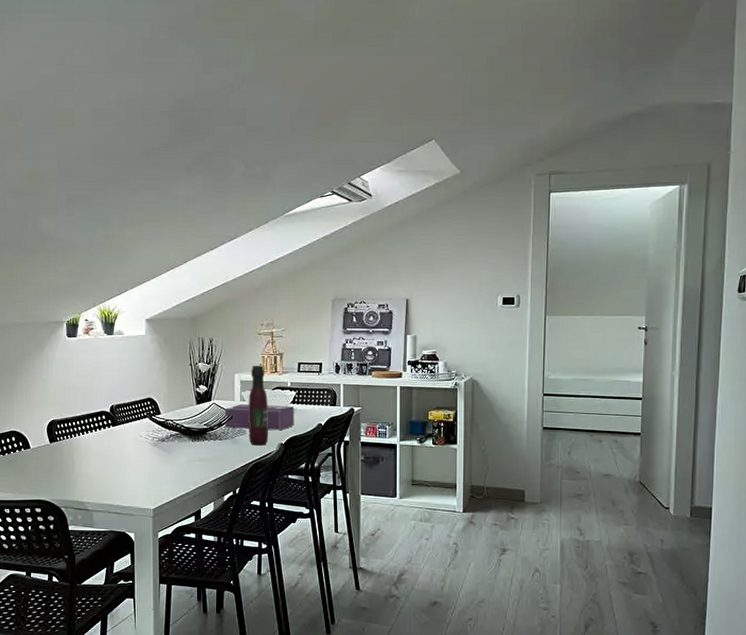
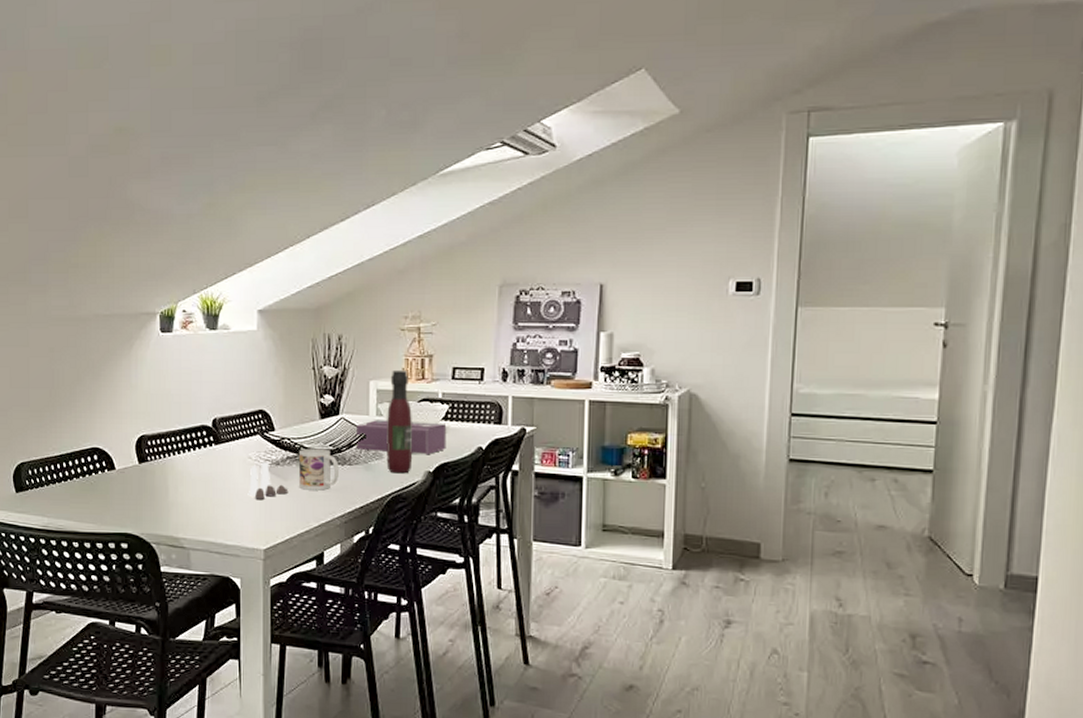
salt and pepper shaker set: none [139,439,172,469] -> present [247,462,289,499]
mug: none [179,428,211,461] -> present [298,448,339,491]

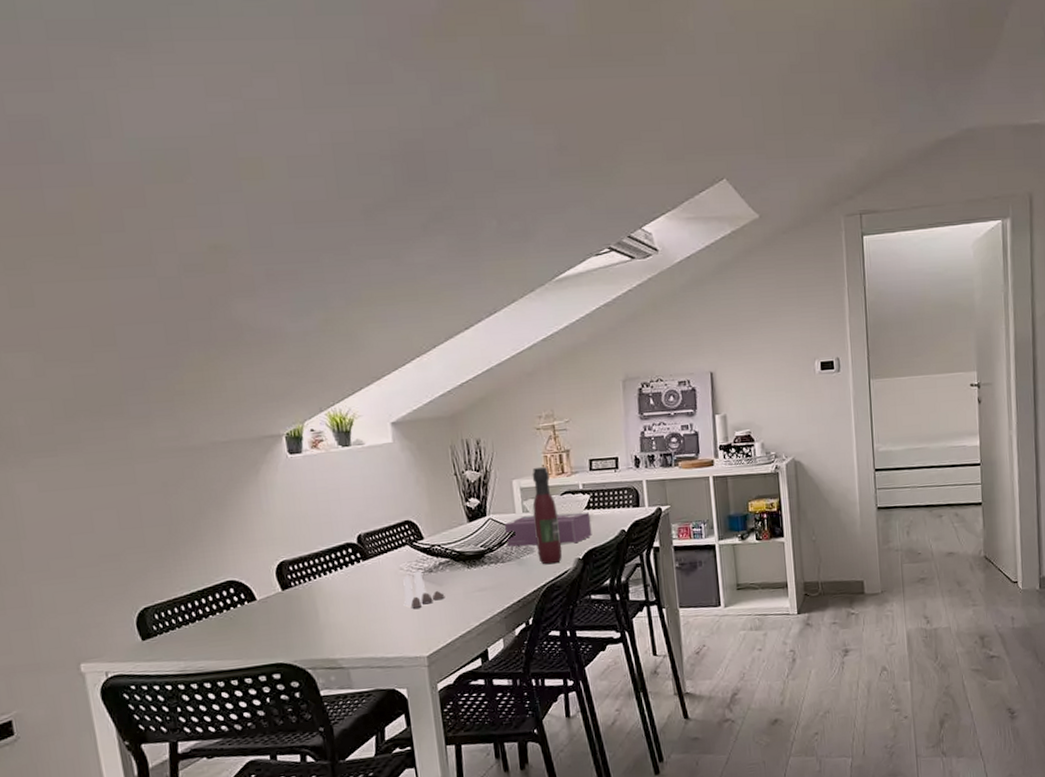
mug: present [298,448,339,491] -> none [450,550,493,593]

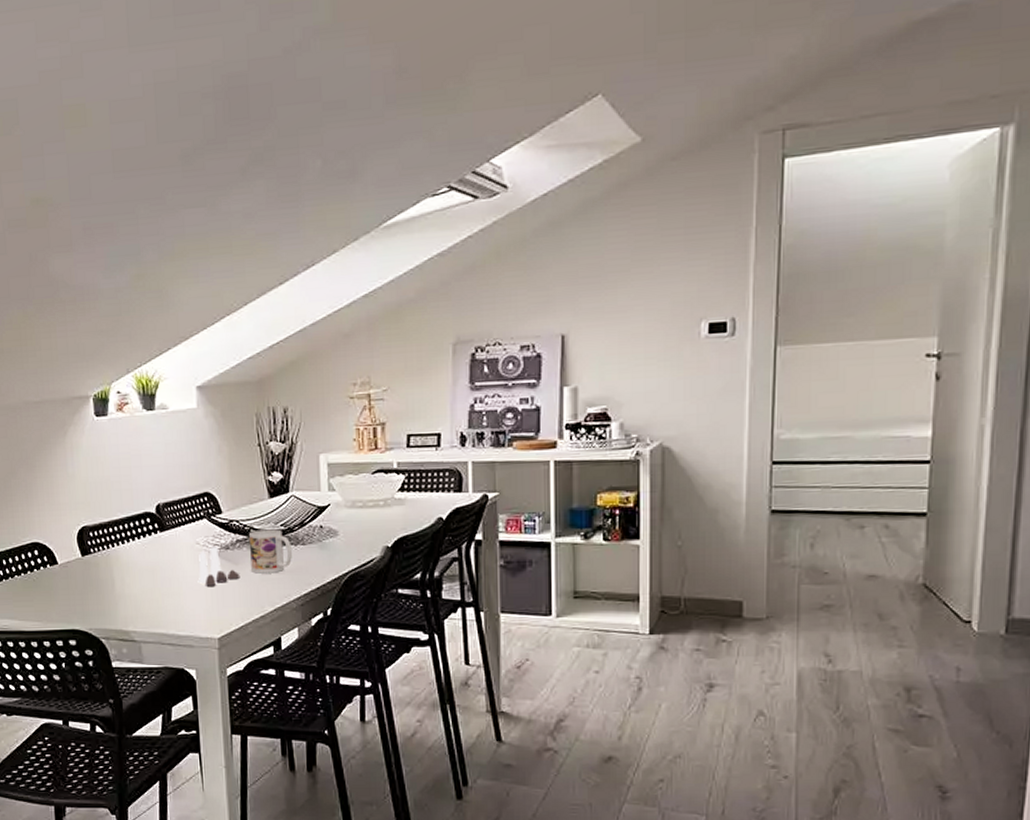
mug: none [450,550,493,593] -> present [248,529,292,574]
tissue box: present [505,512,592,547] -> none [308,494,404,530]
wine bottle: present [532,466,562,565] -> none [340,440,369,551]

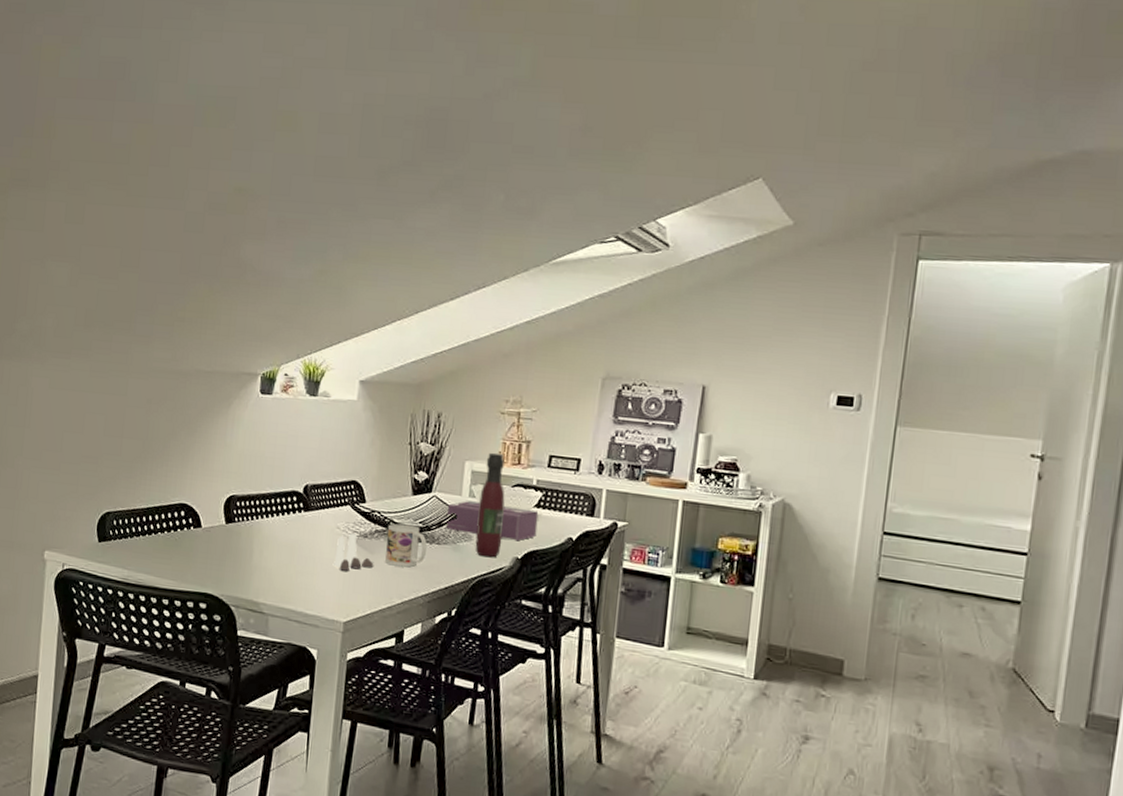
tissue box: none [308,494,404,530] -> present [446,500,539,541]
wine bottle: none [340,440,369,551] -> present [475,452,505,558]

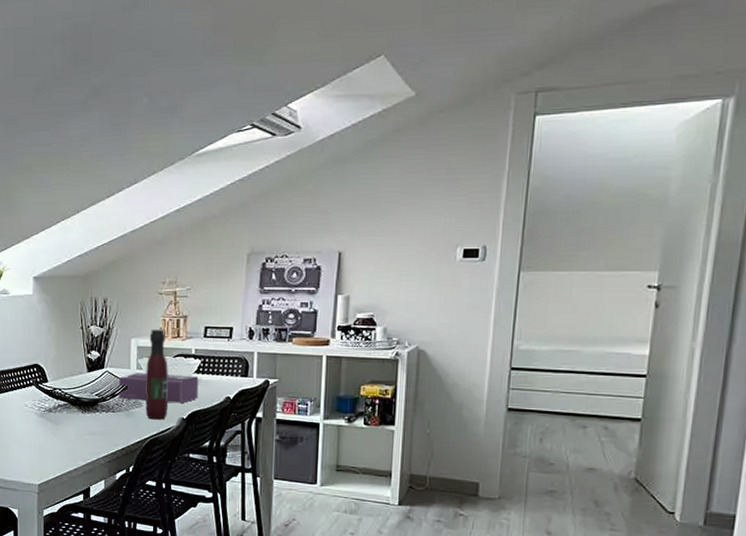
salt and pepper shaker set: present [332,533,374,571] -> none [24,409,60,442]
mug: present [385,523,427,568] -> none [68,398,103,434]

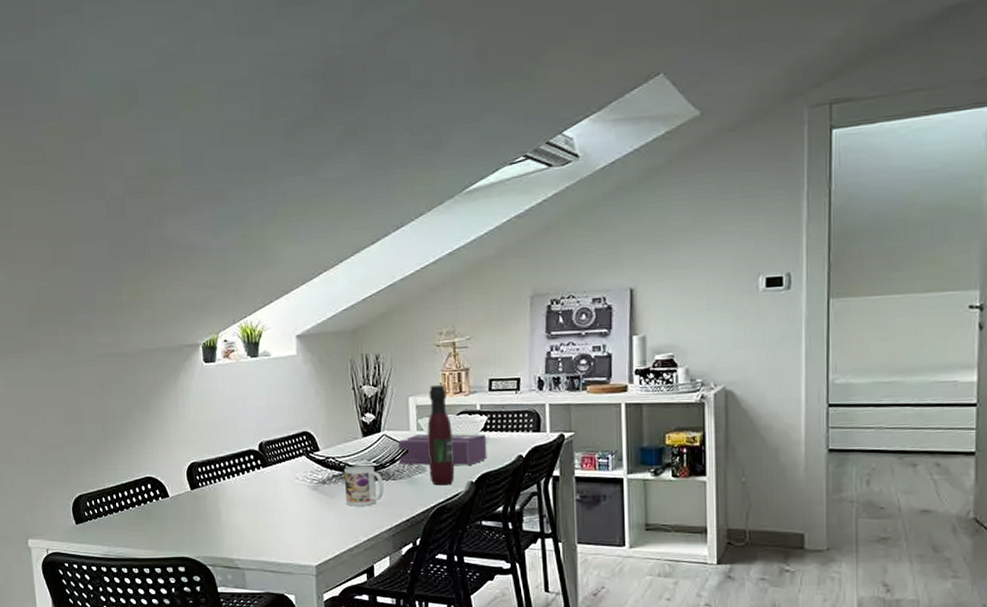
mug: none [68,398,103,434] -> present [343,465,384,506]

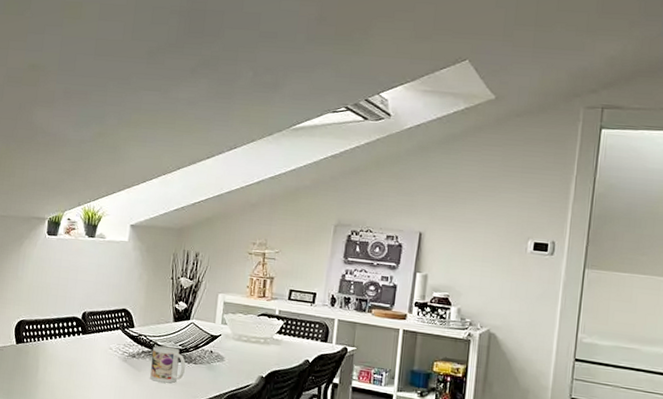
tissue box: present [399,433,487,466] -> none [202,326,281,362]
wine bottle: present [427,384,455,486] -> none [226,286,252,376]

